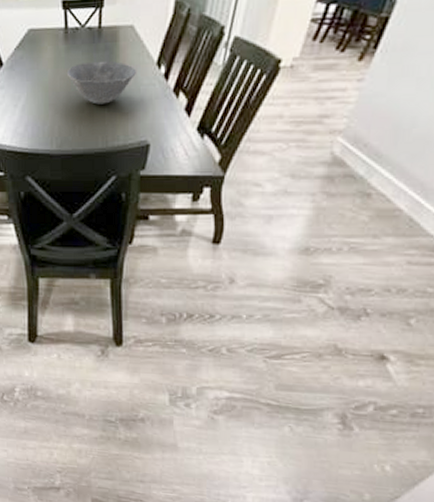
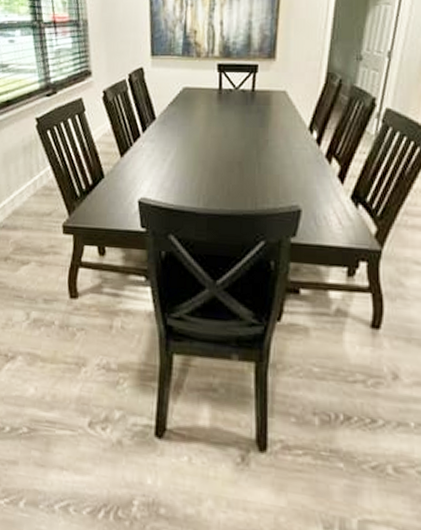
bowl: present [66,61,136,105] -> none [218,122,288,165]

